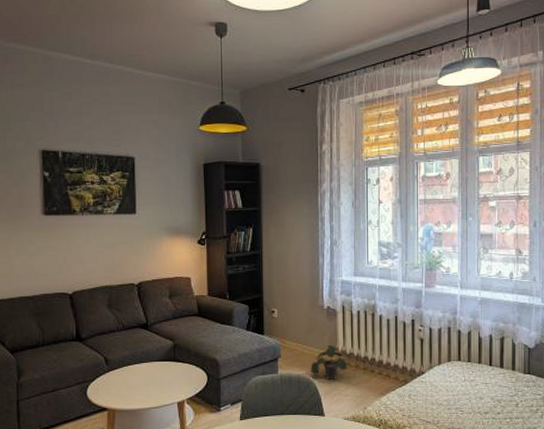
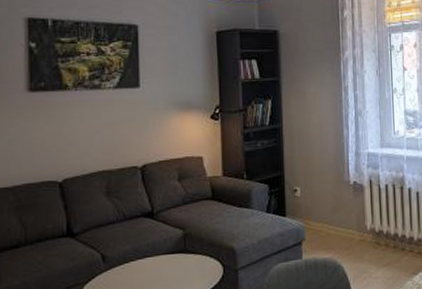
potted plant: present [310,345,349,381] -> none [337,223,378,263]

